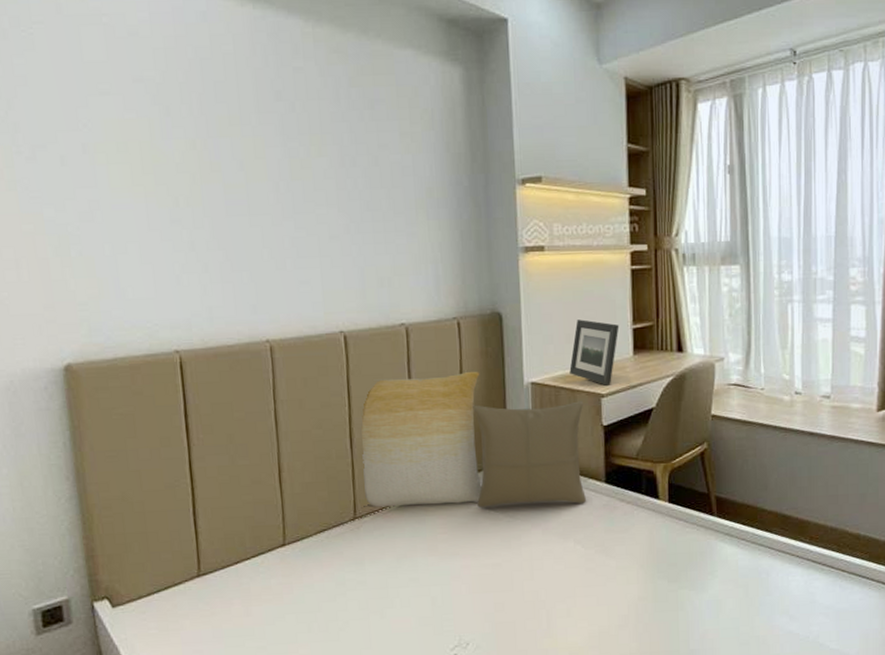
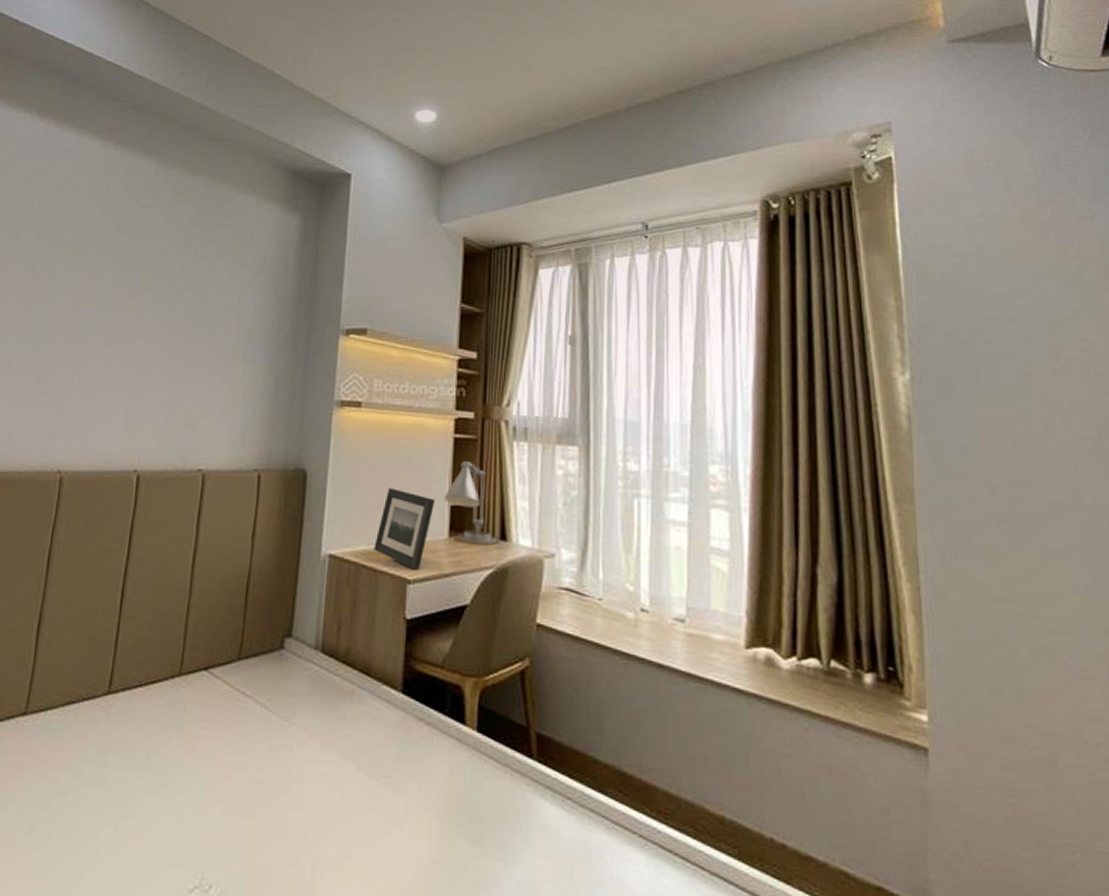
pillow: present [361,371,482,509] -> none [118,528,274,693]
pillow: present [473,401,586,507] -> none [248,573,385,716]
desk lamp: none [627,289,676,359] -> present [445,461,498,546]

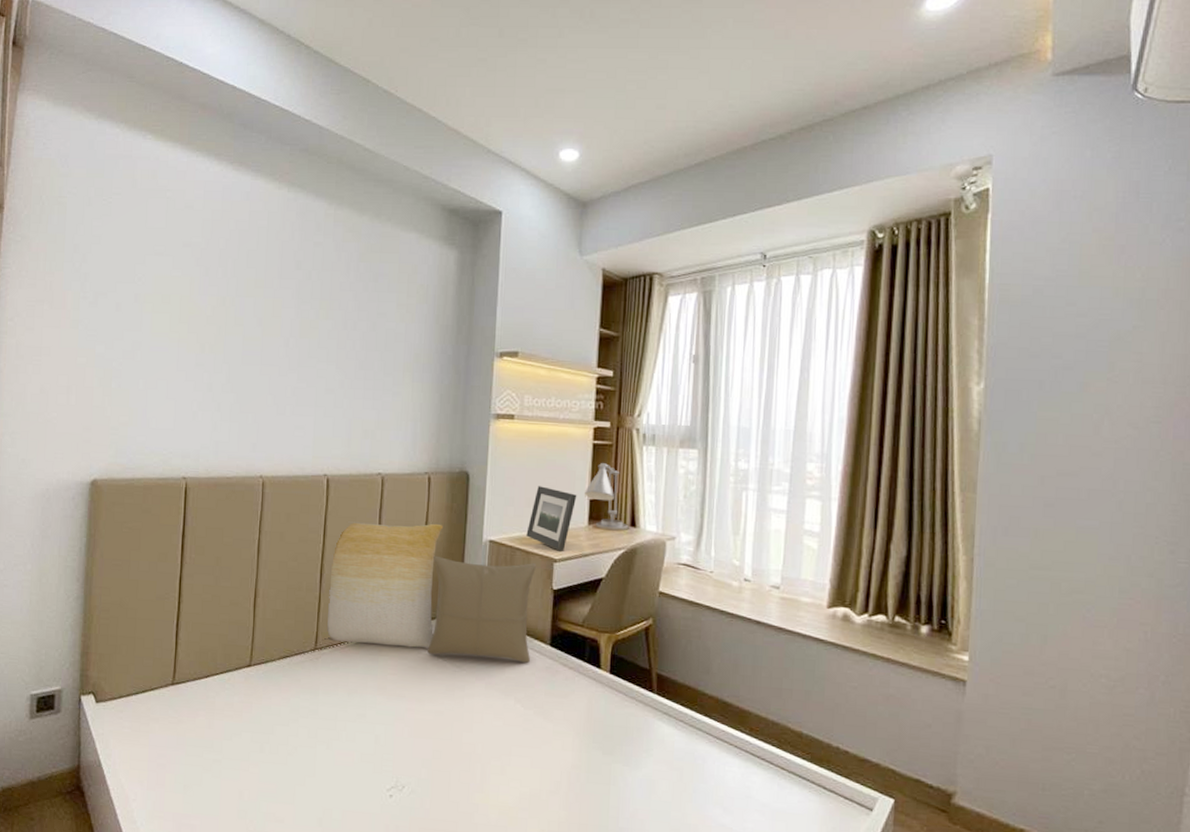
pillow: none [118,528,274,693] -> present [322,521,444,648]
pillow: none [248,573,385,716] -> present [427,555,536,663]

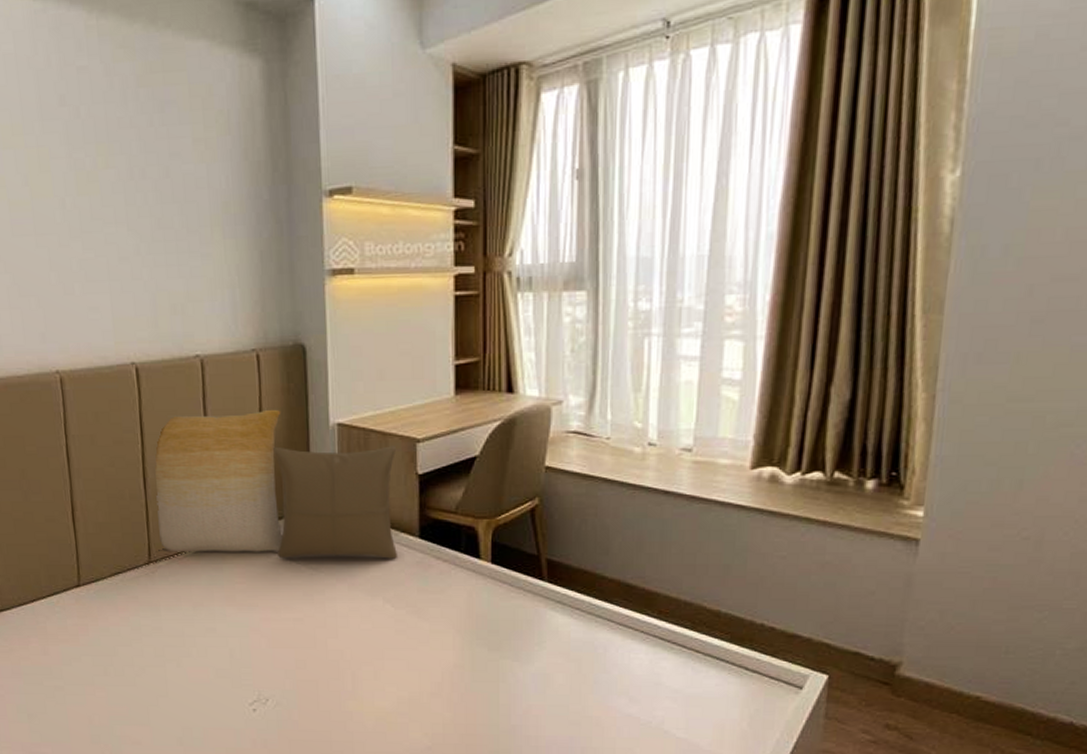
picture frame: present [526,486,577,551] -> none [381,353,439,429]
desk lamp: present [585,463,629,531] -> none [449,318,505,400]

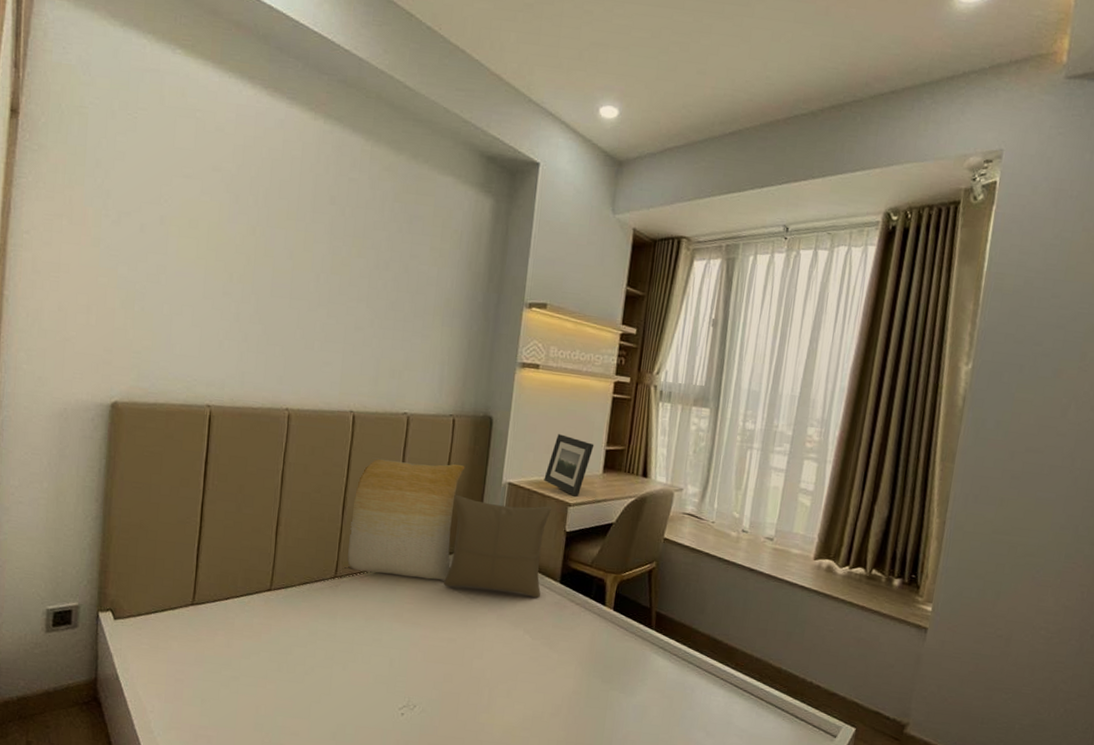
picture frame: none [381,353,439,429] -> present [544,434,595,497]

